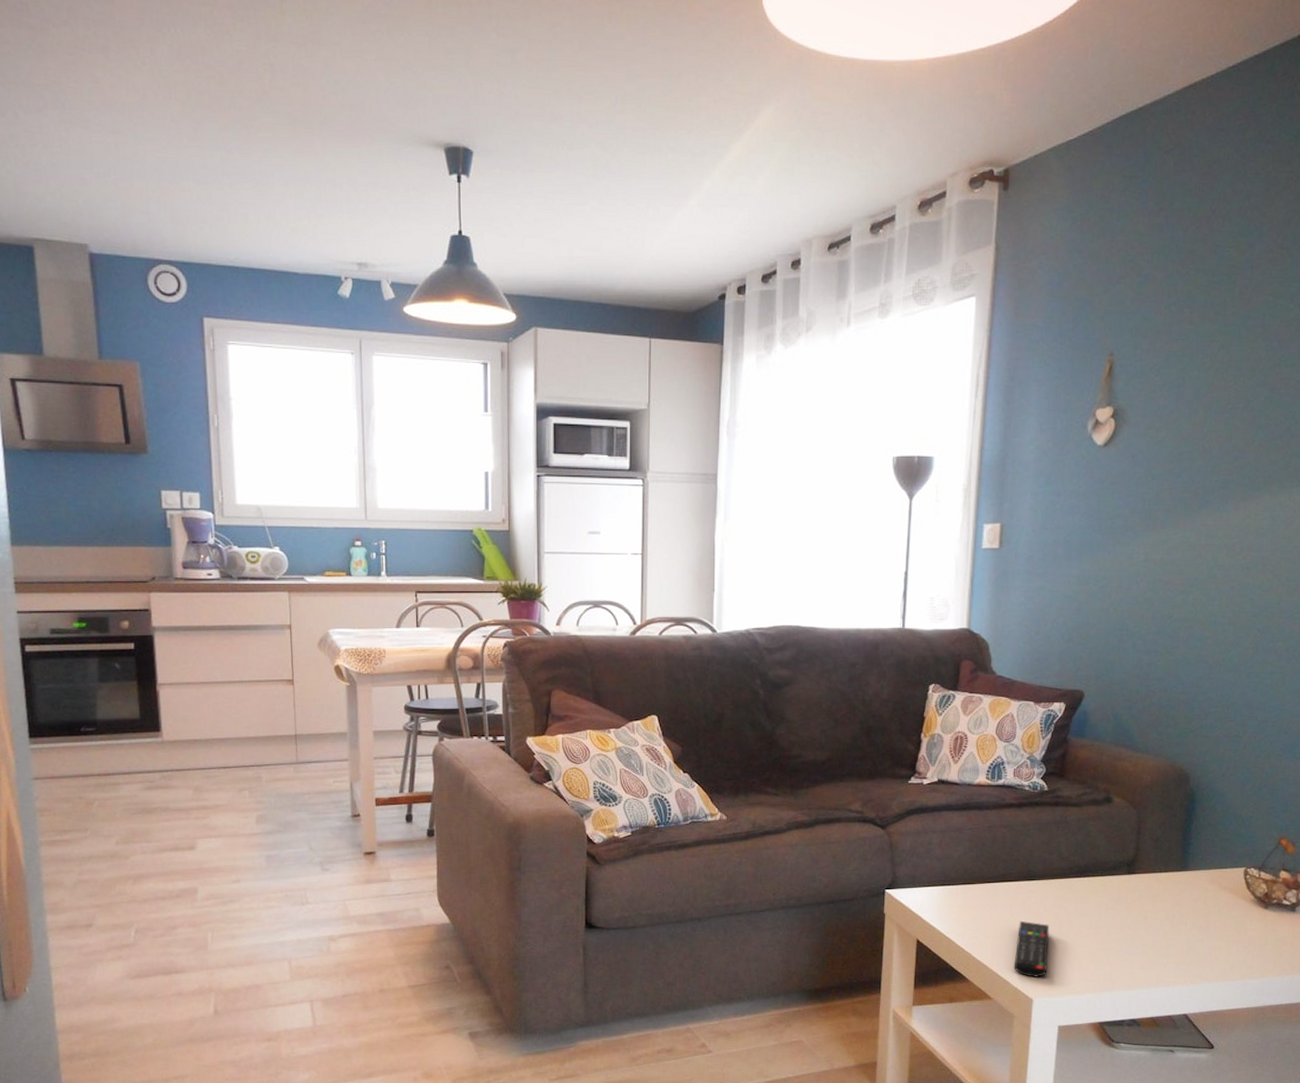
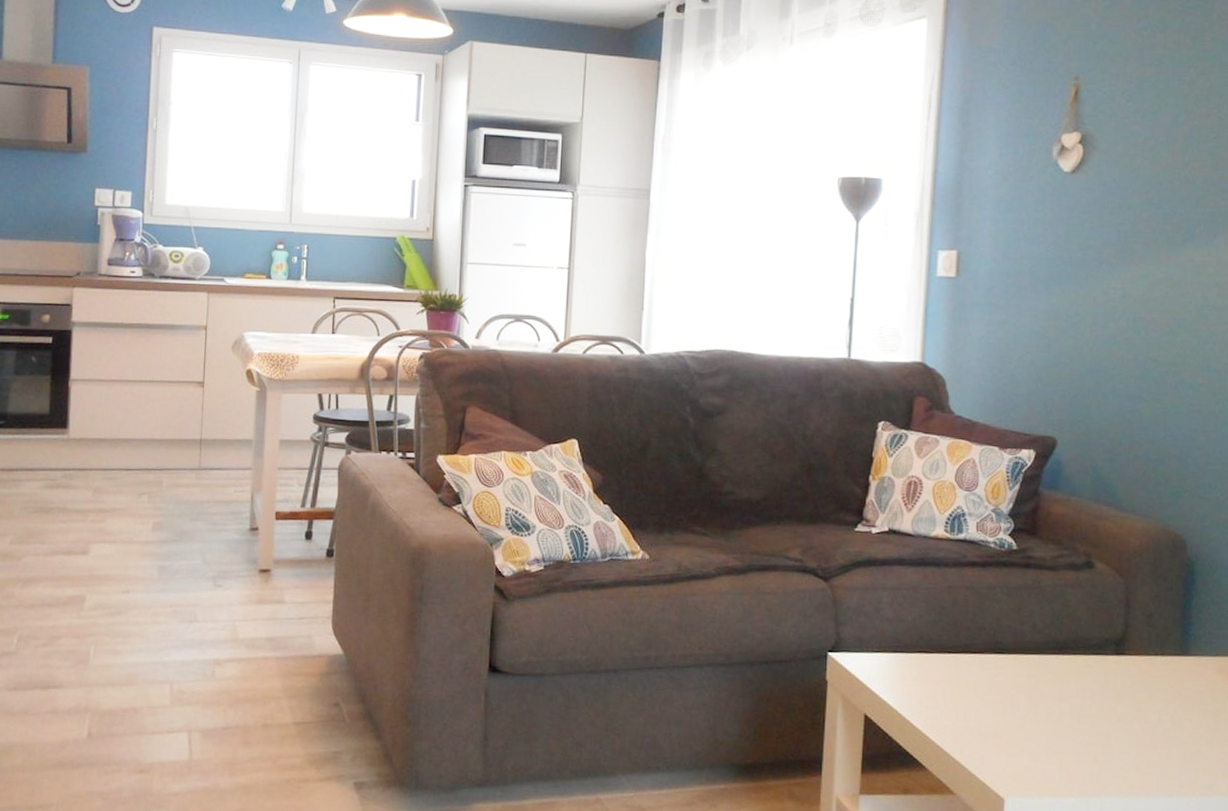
remote control: present [1013,920,1050,977] -> none [980,701,1023,772]

